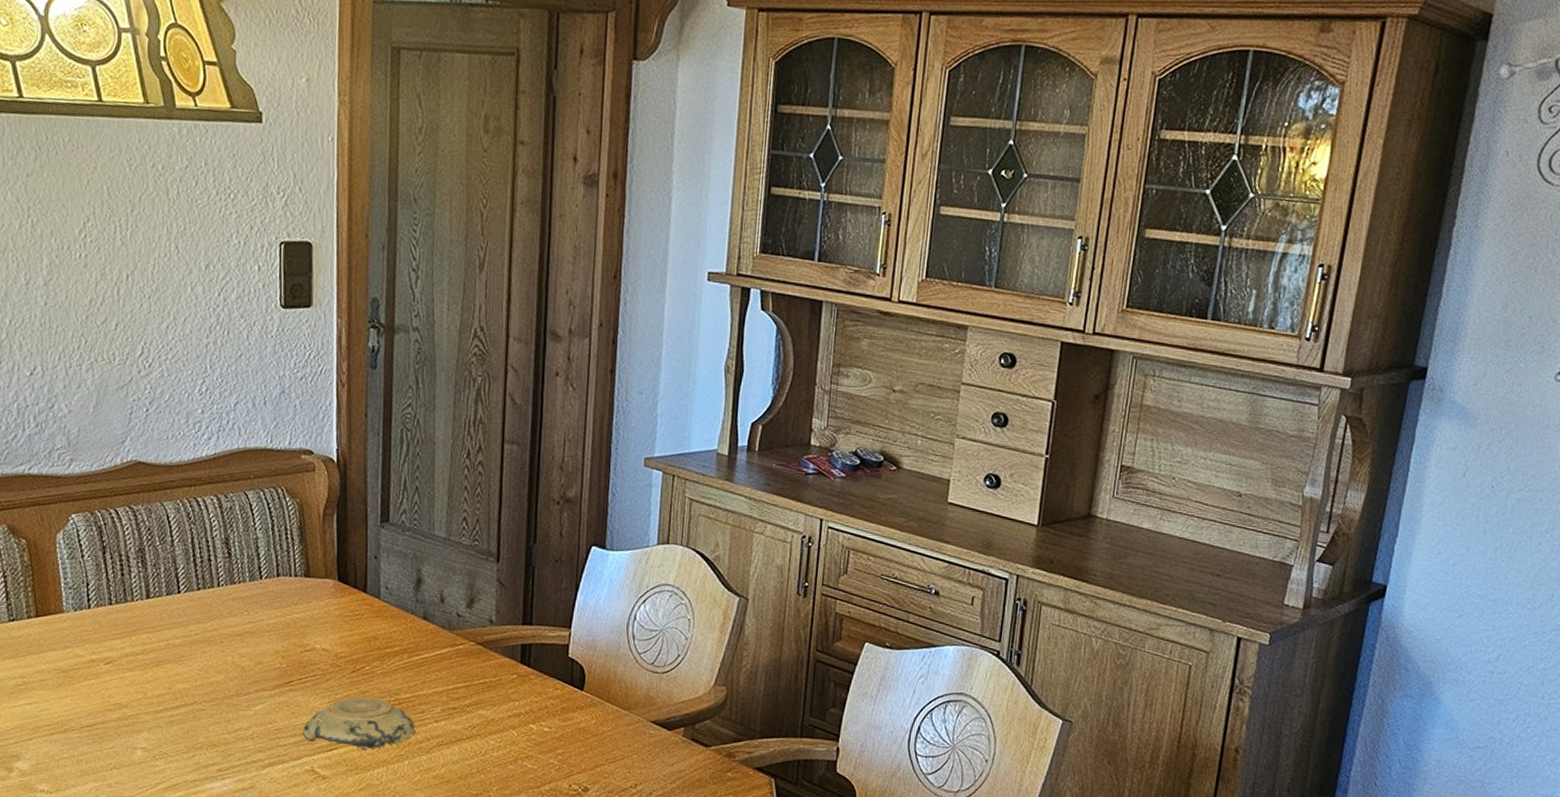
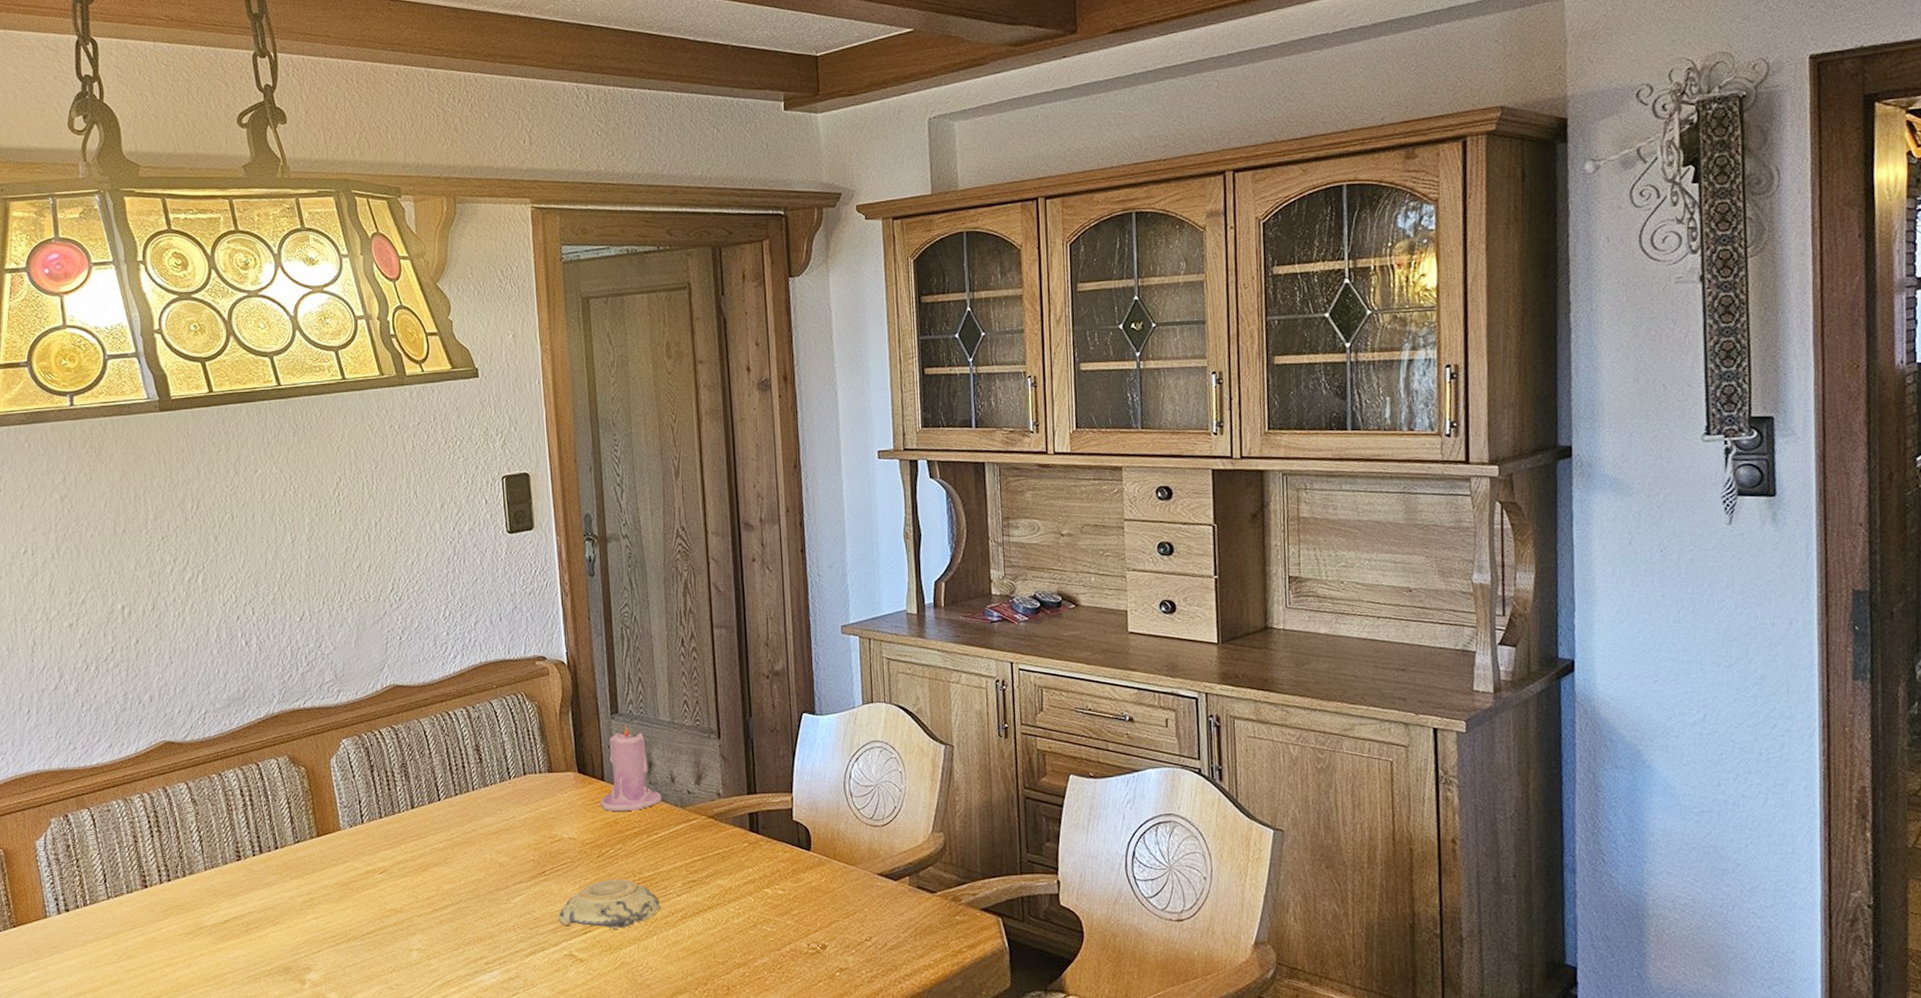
candle: none [359,535,429,628] -> present [600,724,662,811]

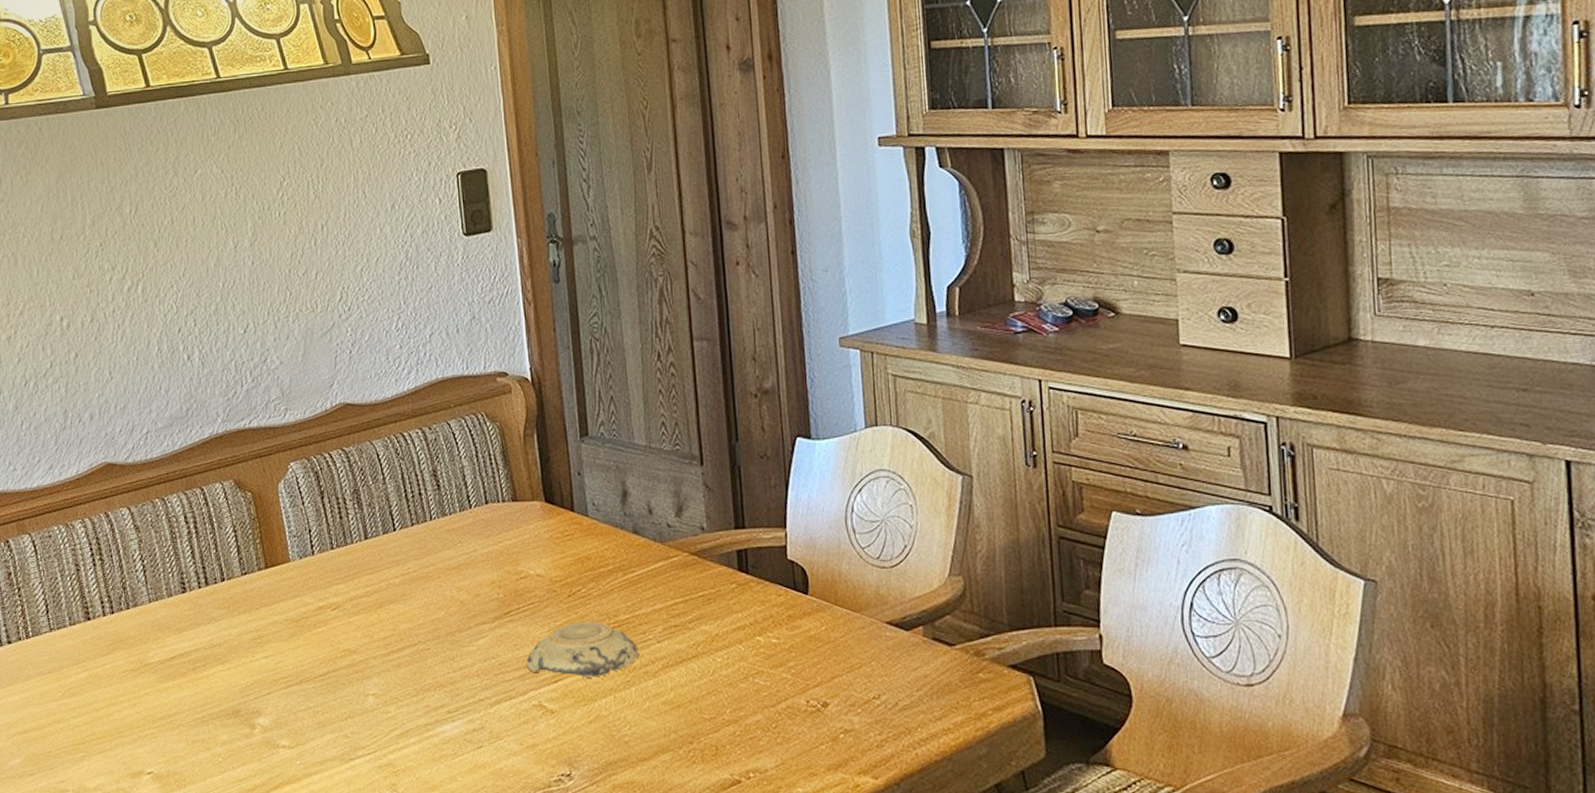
candle: present [600,724,662,811] -> none [569,448,639,546]

